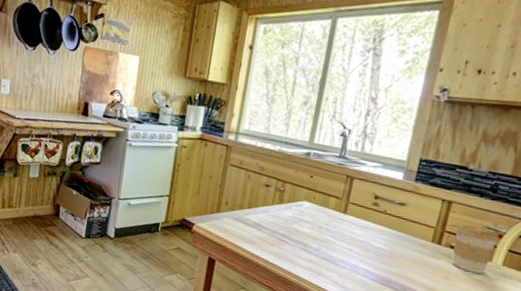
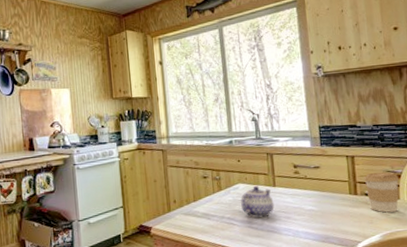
teapot: none [299,208,339,244] -> present [241,186,275,218]

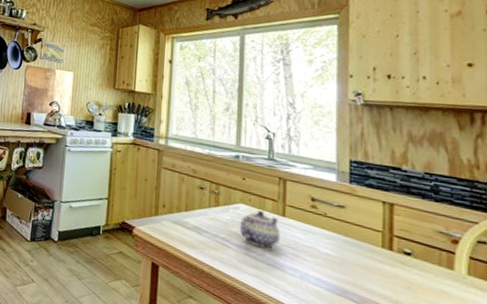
coffee cup: present [364,172,399,213] -> none [404,229,455,285]

